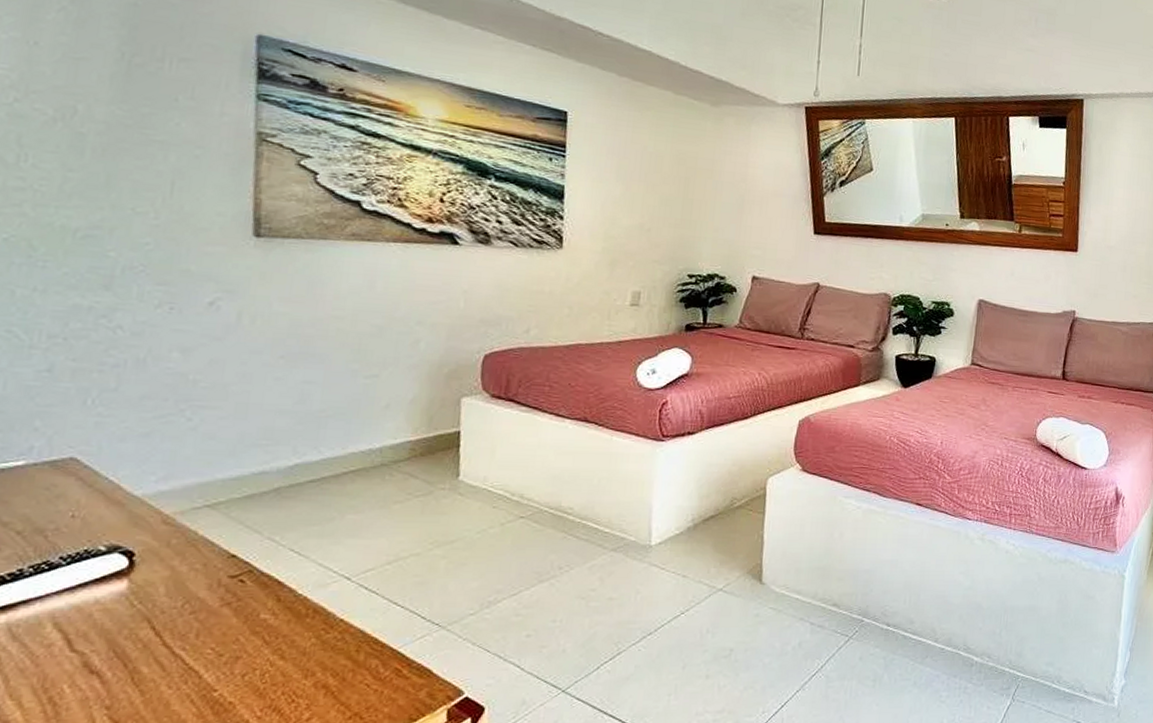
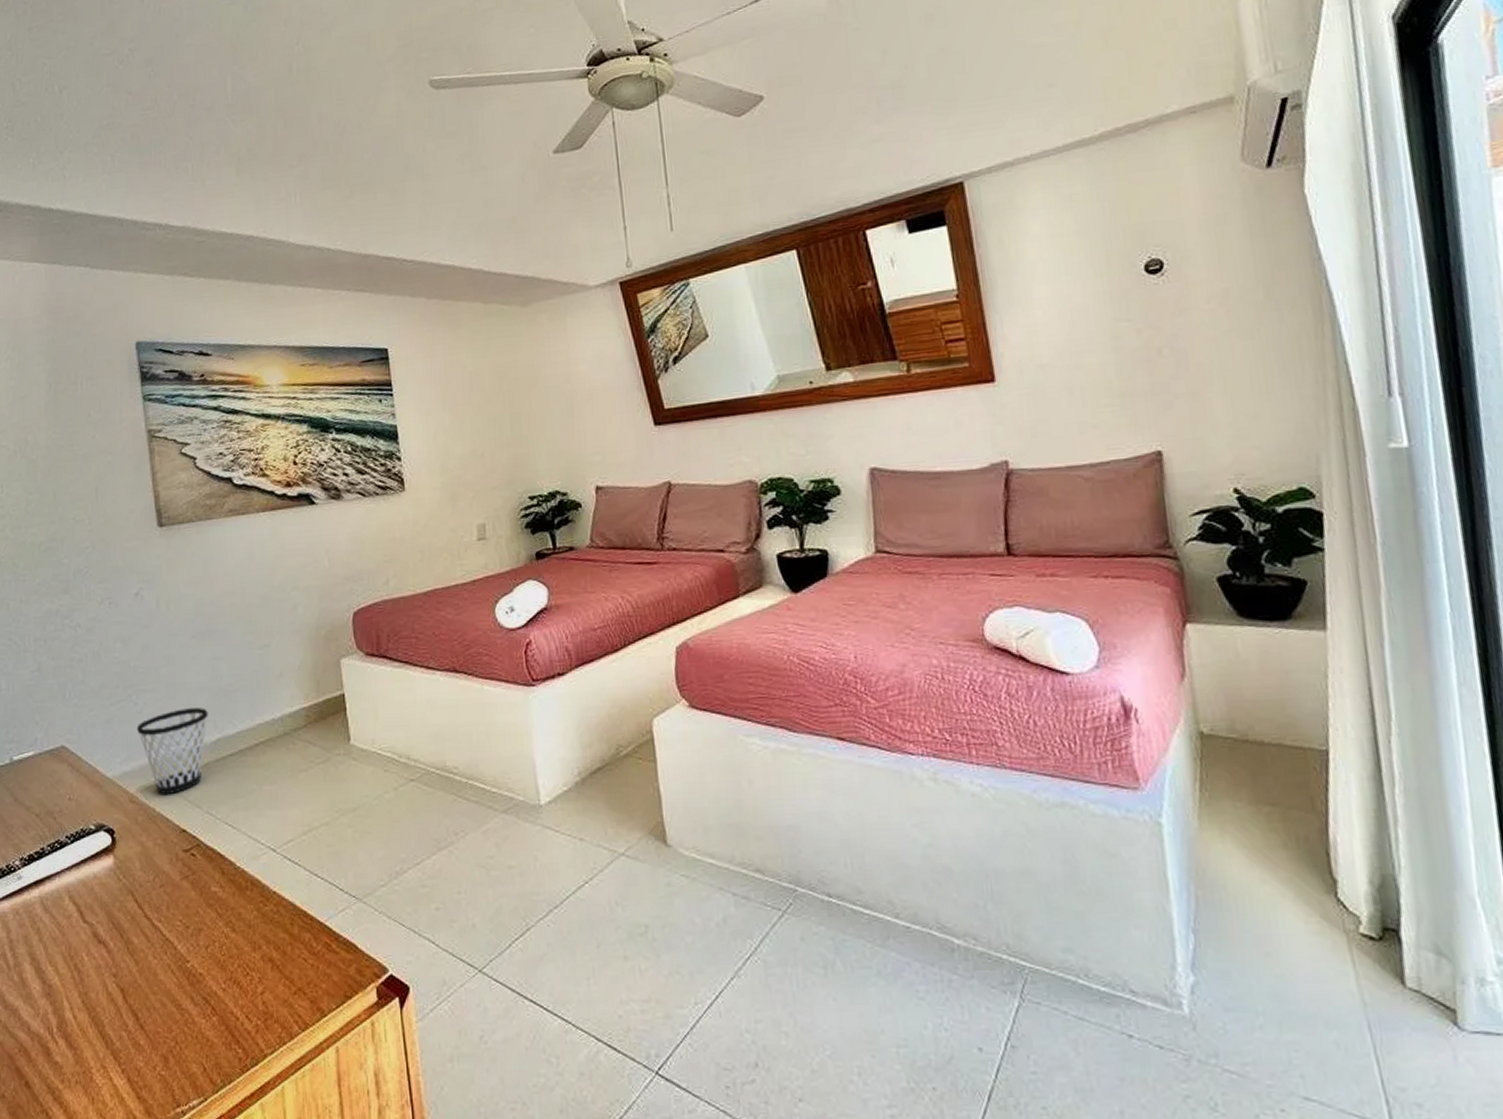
wastebasket: none [185,430,288,517] -> present [136,707,208,794]

